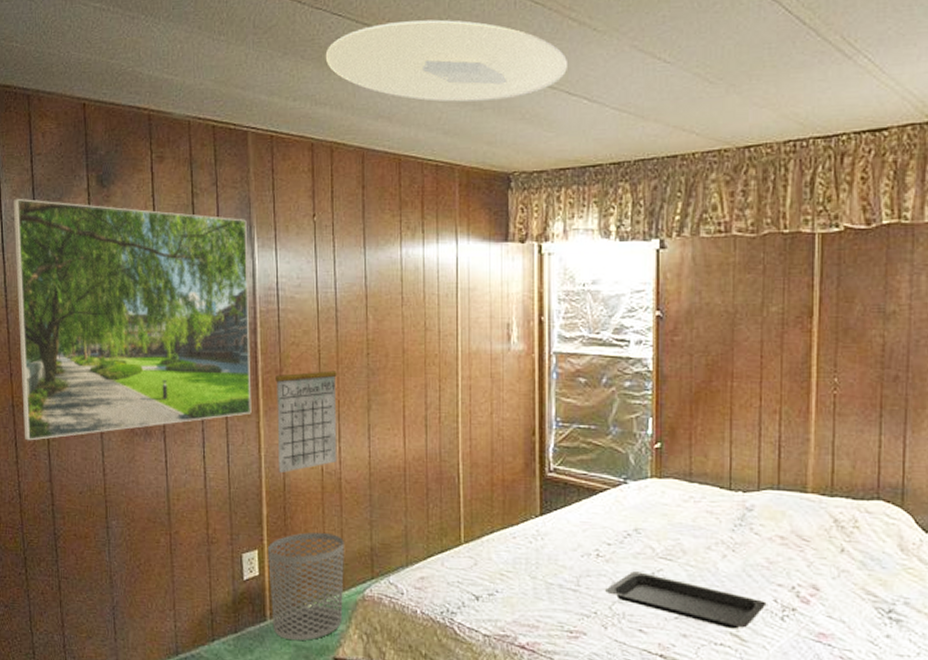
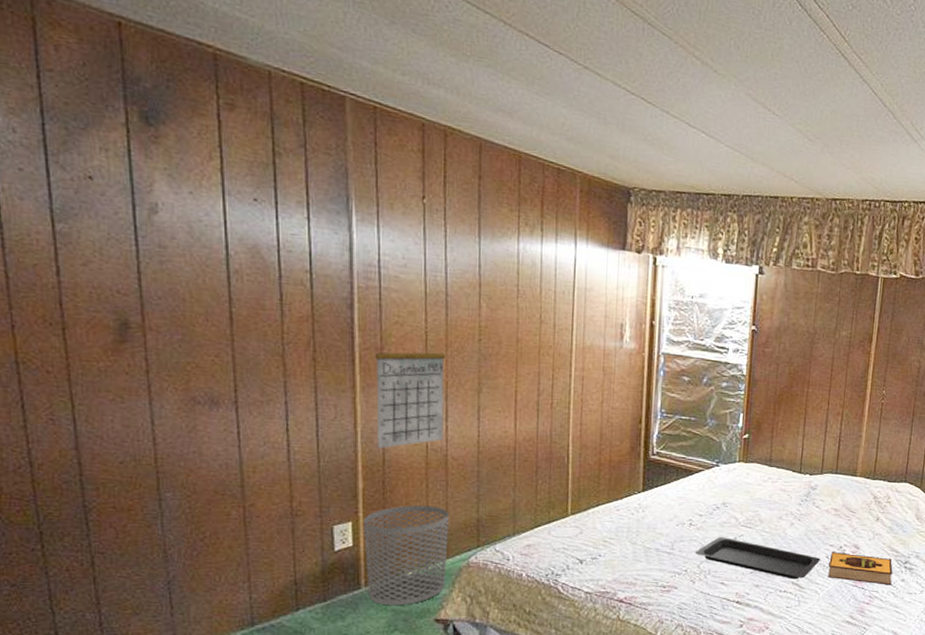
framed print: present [13,198,252,441] -> none [9,117,347,404]
ceiling light: present [325,19,569,102] -> none [440,16,690,119]
hardback book: none [778,592,871,643] -> present [828,551,893,585]

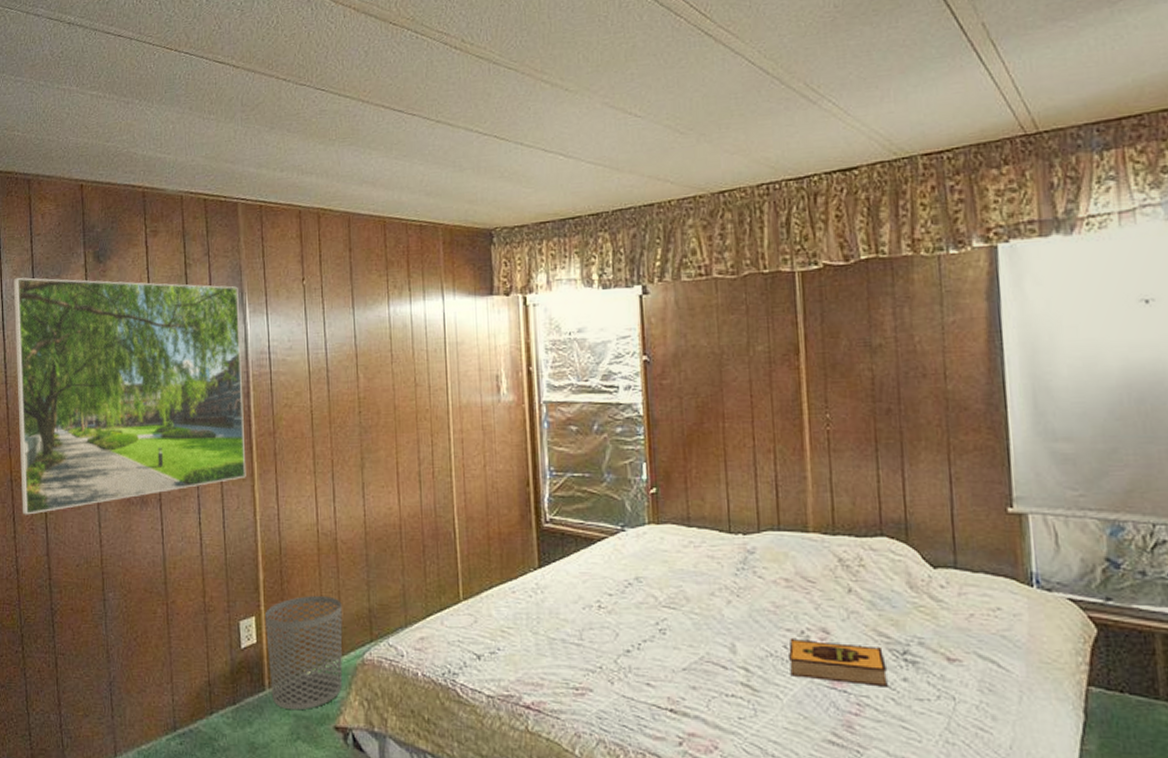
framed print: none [9,117,347,404] -> present [13,277,246,515]
calendar: present [375,332,446,448] -> none [269,413,332,536]
serving tray: present [695,537,821,579] -> none [609,622,777,679]

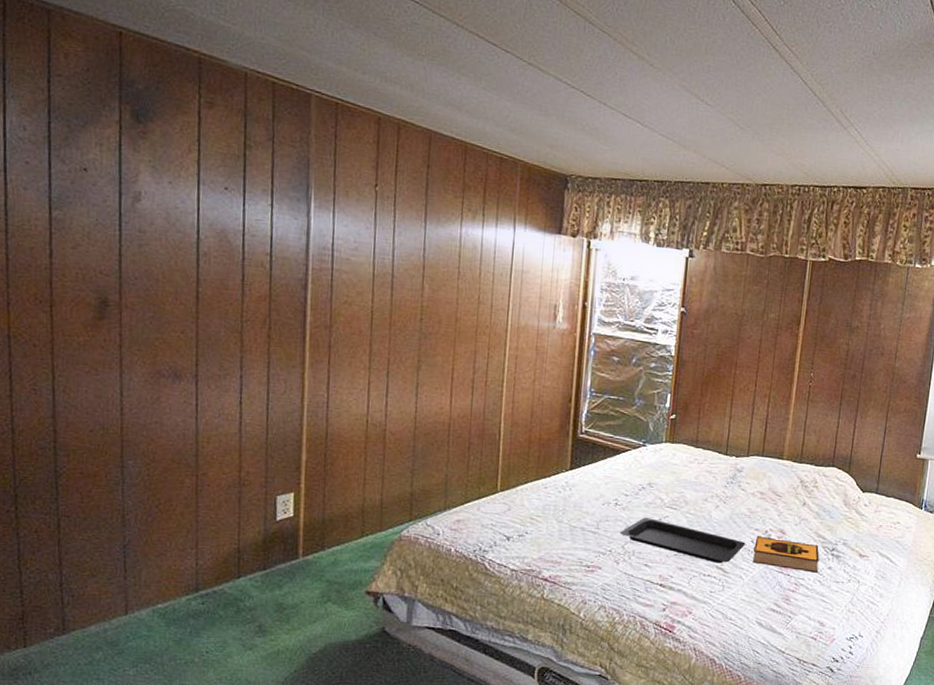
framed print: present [13,277,246,515] -> none [21,117,304,375]
waste bin: present [265,596,343,711] -> none [304,478,385,577]
serving tray: none [609,622,777,679] -> present [620,517,746,564]

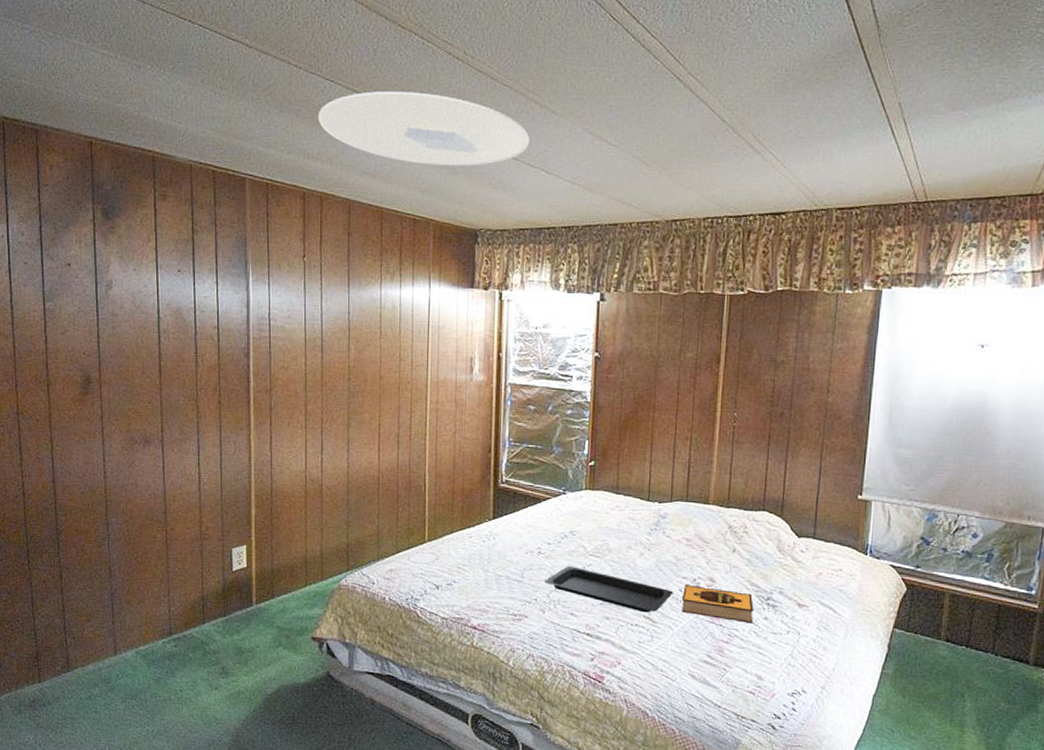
ceiling light: none [398,19,627,110] -> present [318,91,530,166]

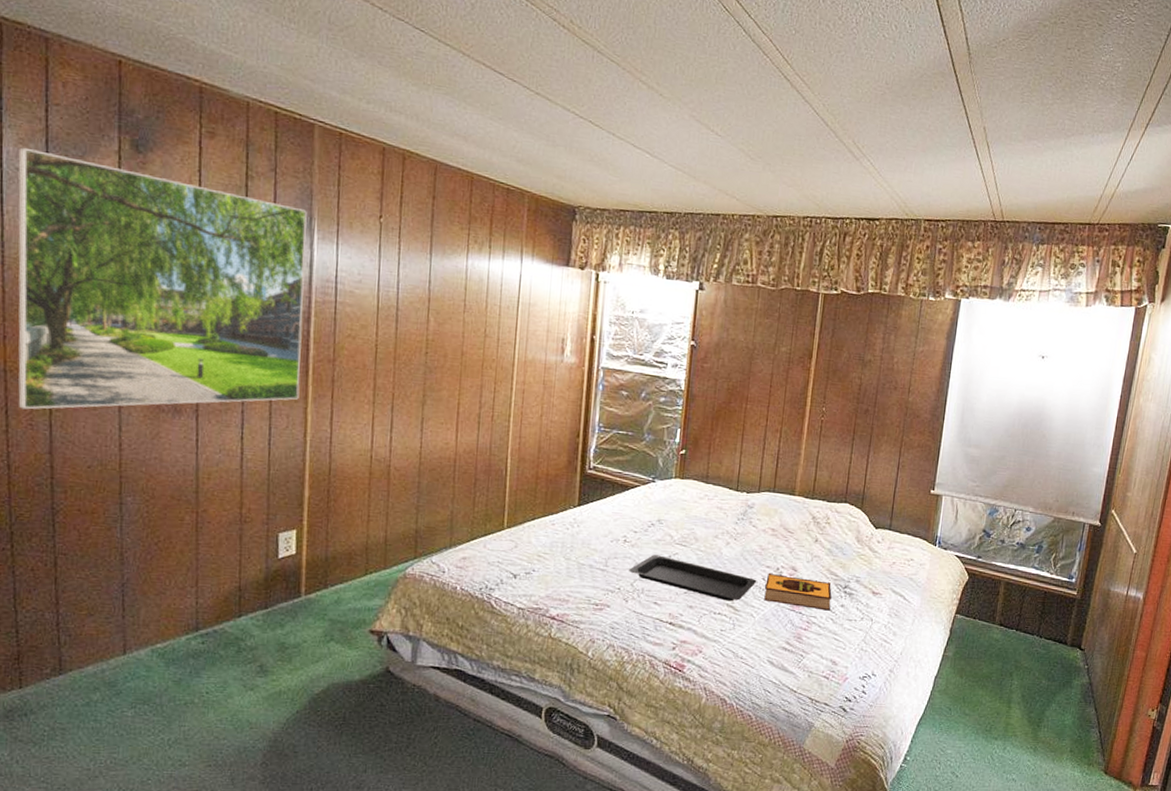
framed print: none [20,224,244,446] -> present [18,147,307,410]
ceiling light: present [318,91,530,166] -> none [404,47,636,141]

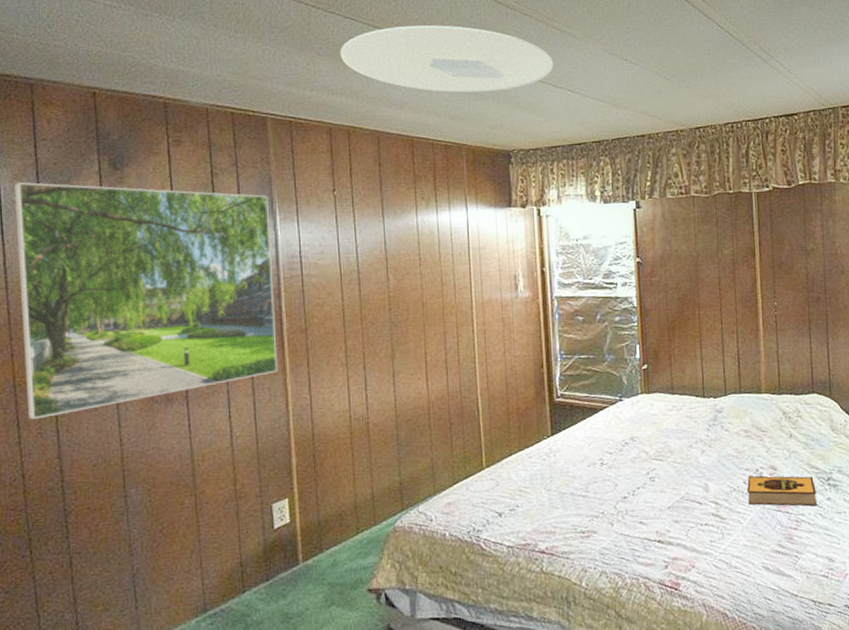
ceiling light: none [404,47,636,141] -> present [339,25,554,93]
serving tray: present [629,555,757,601] -> none [610,473,738,511]

